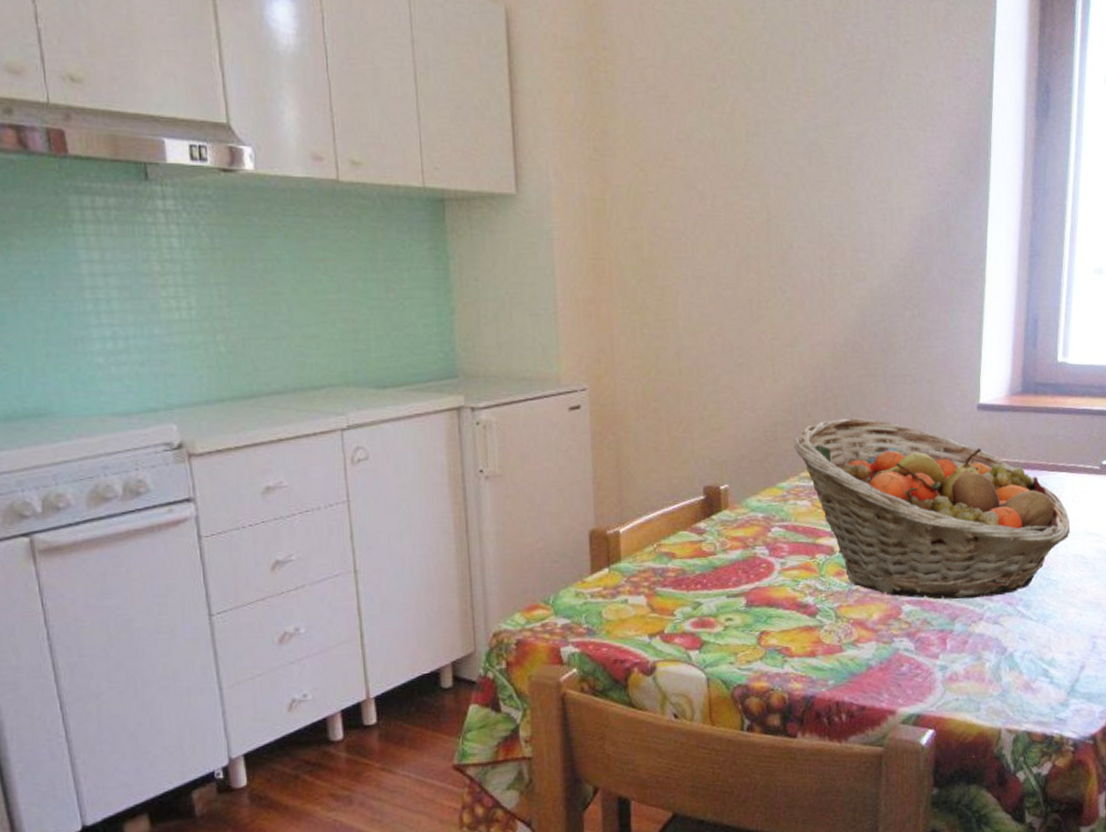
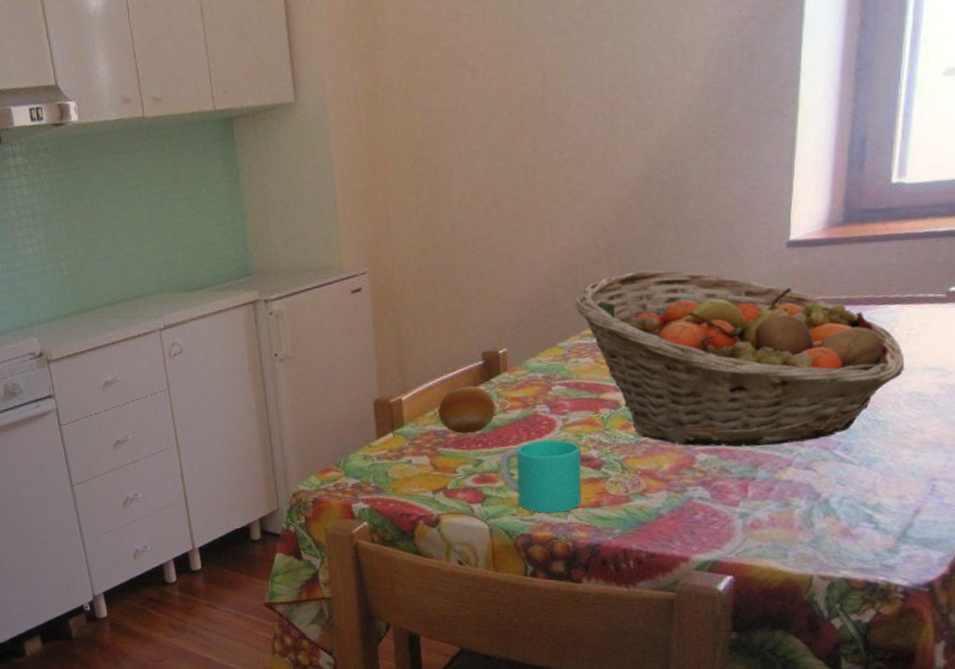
fruit: none [657,522,716,574] -> present [438,386,496,434]
cup: none [718,583,798,662] -> present [499,439,582,513]

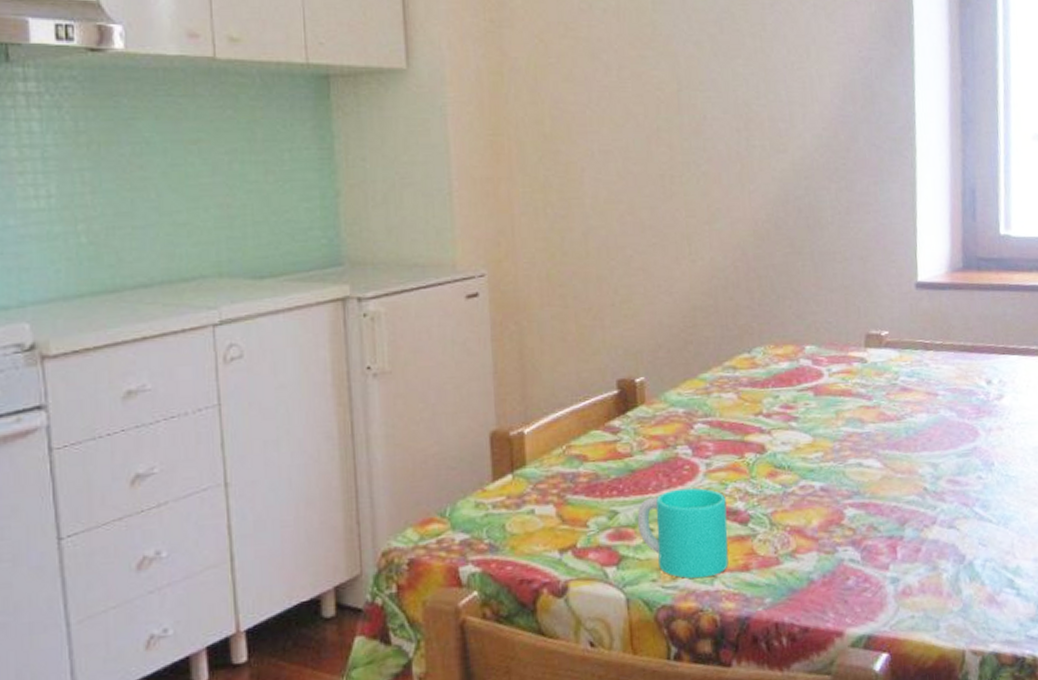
fruit: present [438,386,496,434] -> none [567,419,633,479]
fruit basket: present [575,270,905,447] -> none [716,300,1028,502]

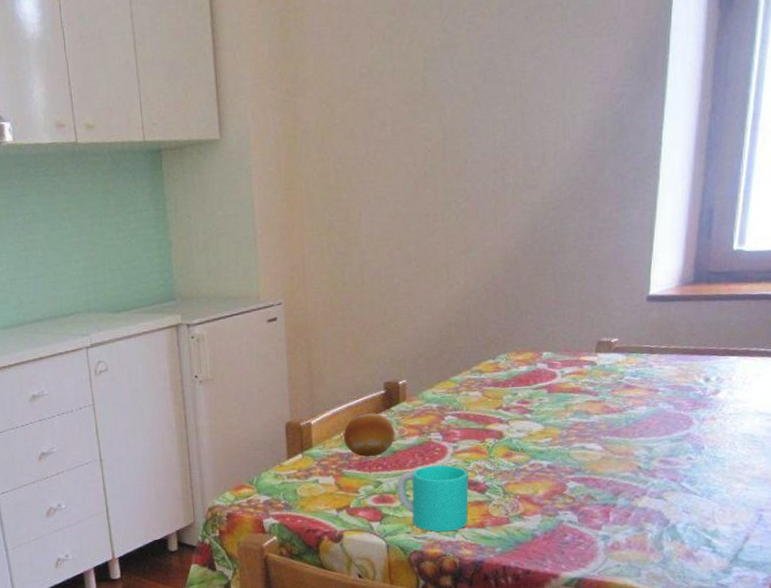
fruit: none [567,419,633,479] -> present [344,413,395,457]

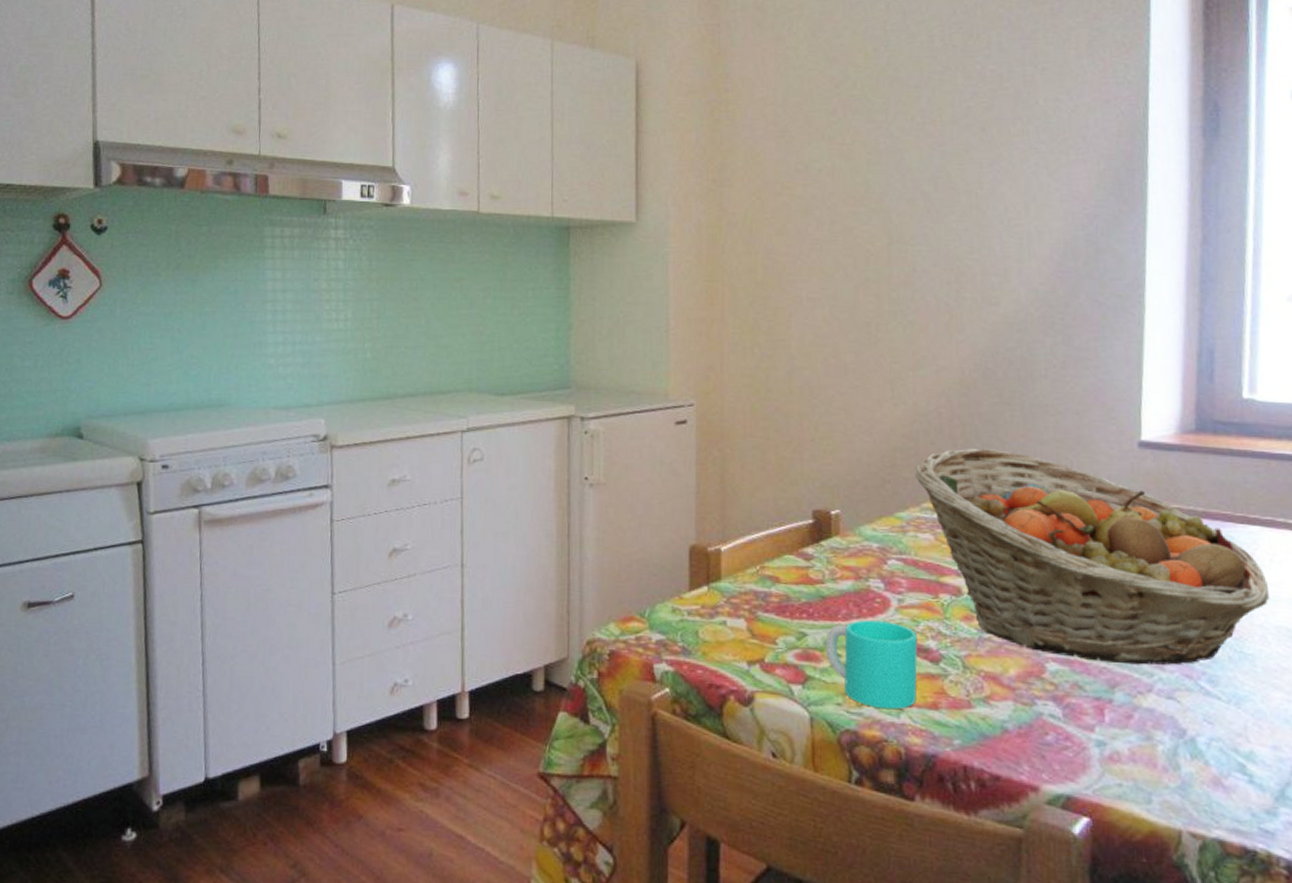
fruit: present [344,413,395,457] -> none [761,545,825,601]
fruit basket: none [467,315,740,477] -> present [916,448,1270,665]

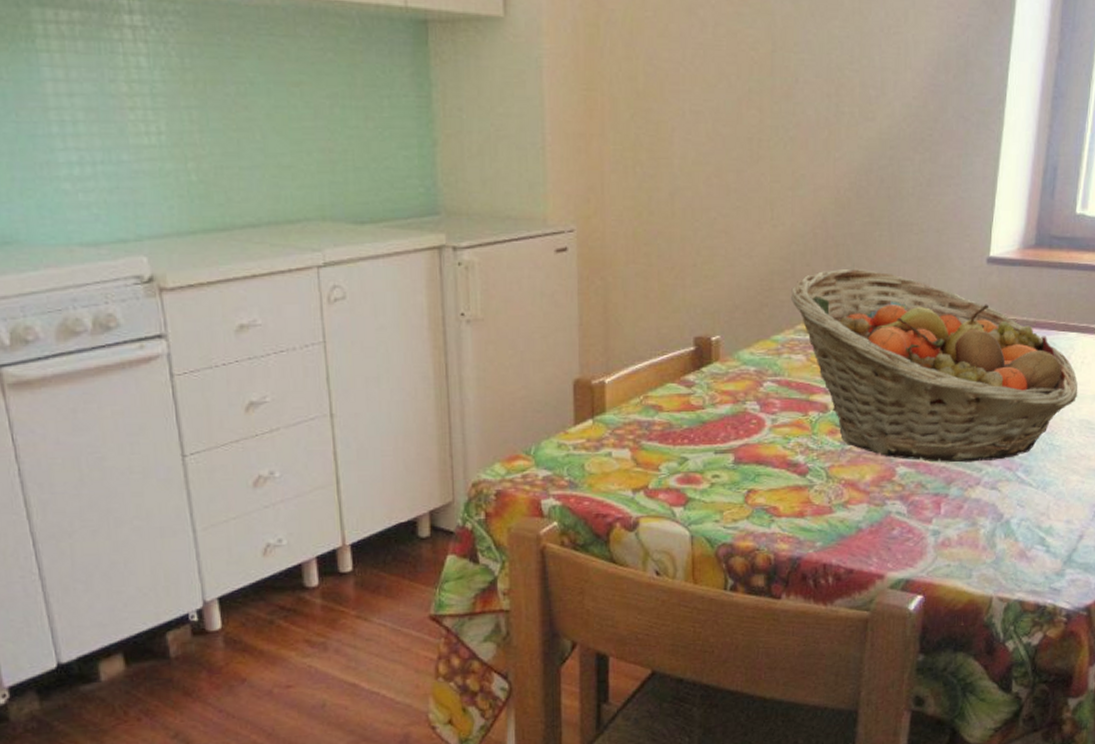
cup: present [825,620,918,710] -> none [705,440,788,522]

